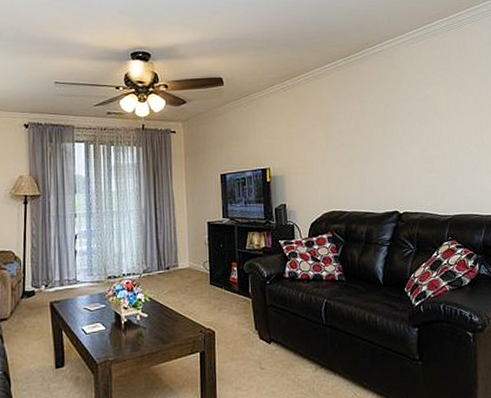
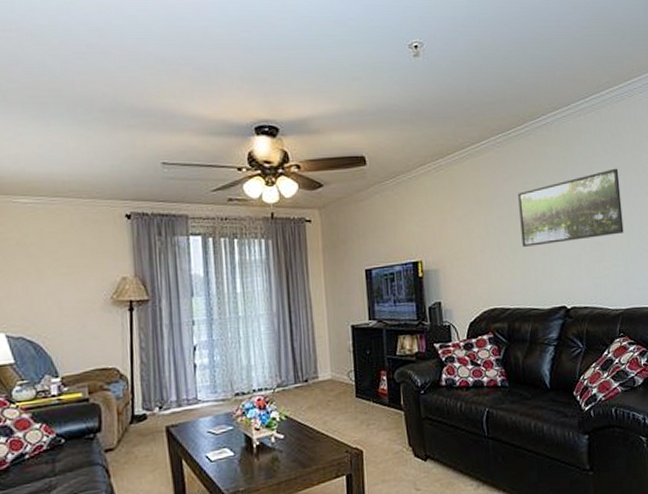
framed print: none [356,89,453,158] -> present [518,168,624,247]

